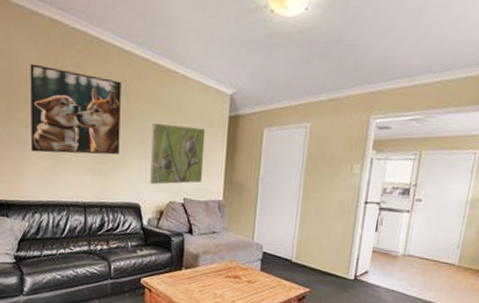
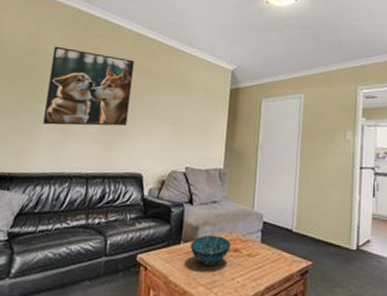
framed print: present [150,122,206,185] -> none [154,95,209,155]
decorative bowl: none [192,262,231,289] -> present [191,235,231,265]

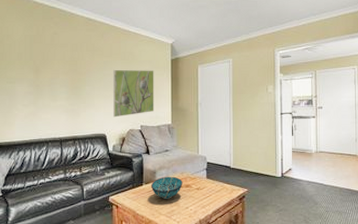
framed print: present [43,46,134,126] -> none [18,35,88,101]
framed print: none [154,95,209,155] -> present [113,69,154,118]

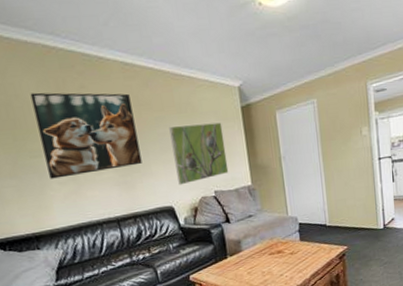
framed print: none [18,35,88,101] -> present [30,92,142,179]
decorative bowl: present [151,176,183,199] -> none [237,243,274,270]

